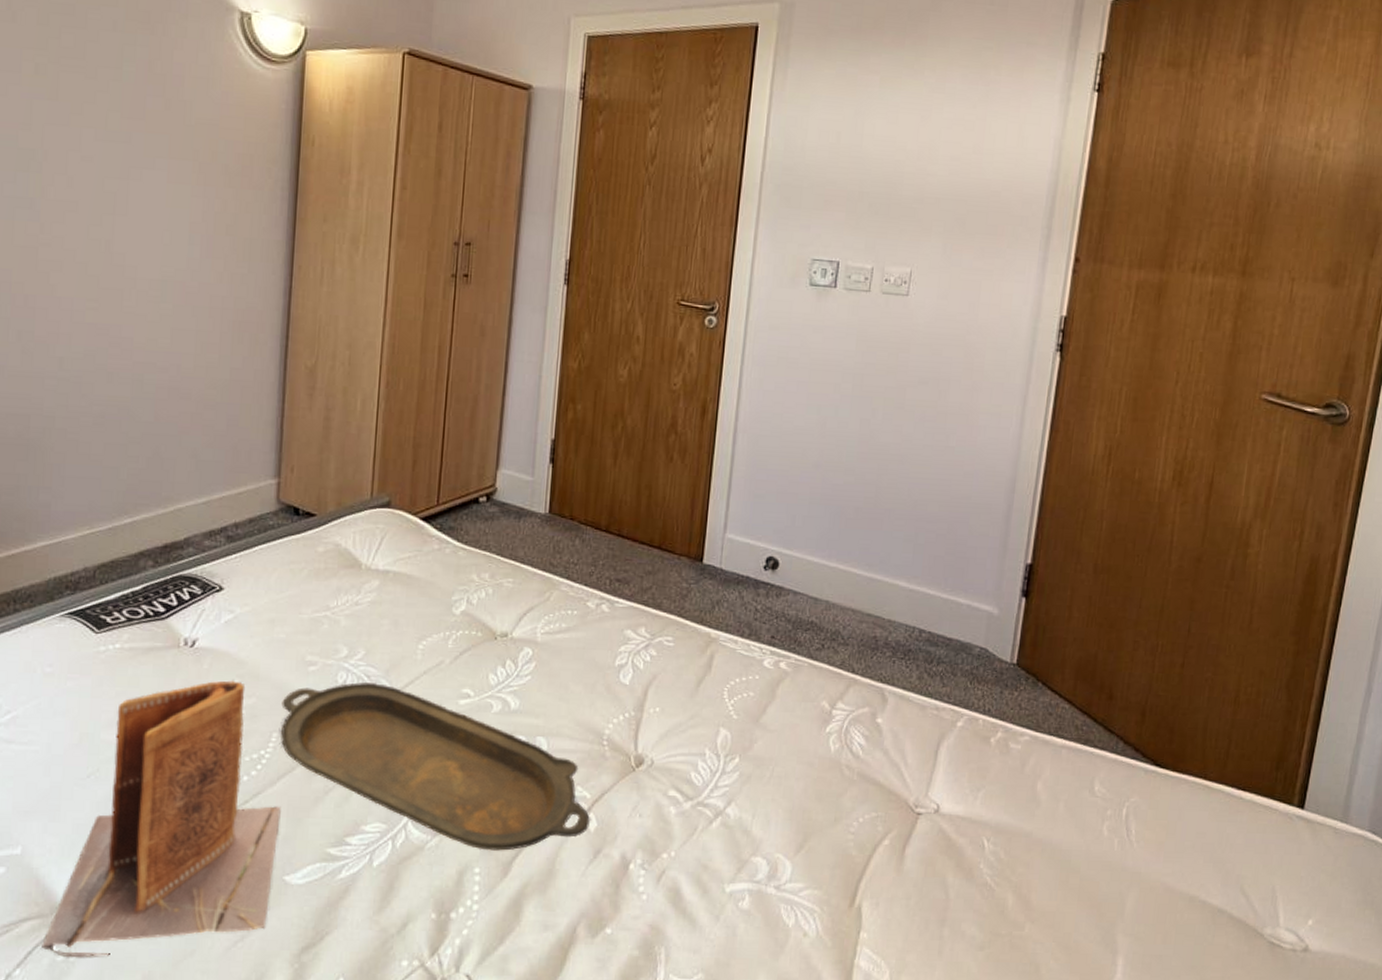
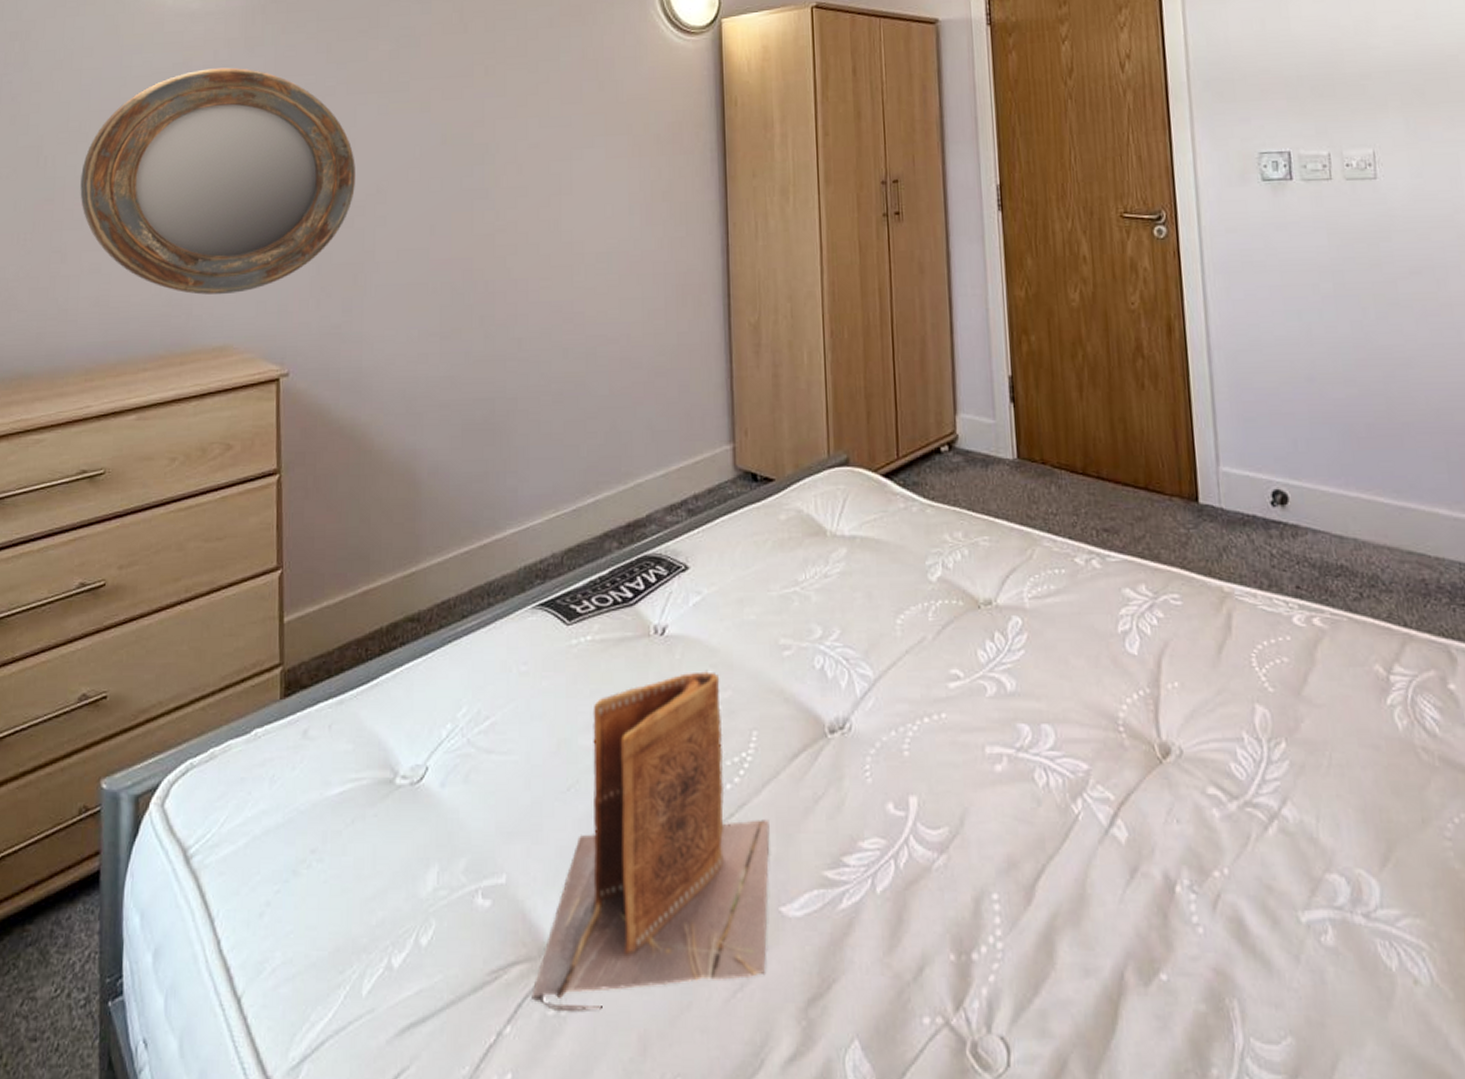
serving tray: present [281,681,590,851] -> none [759,665,1119,871]

